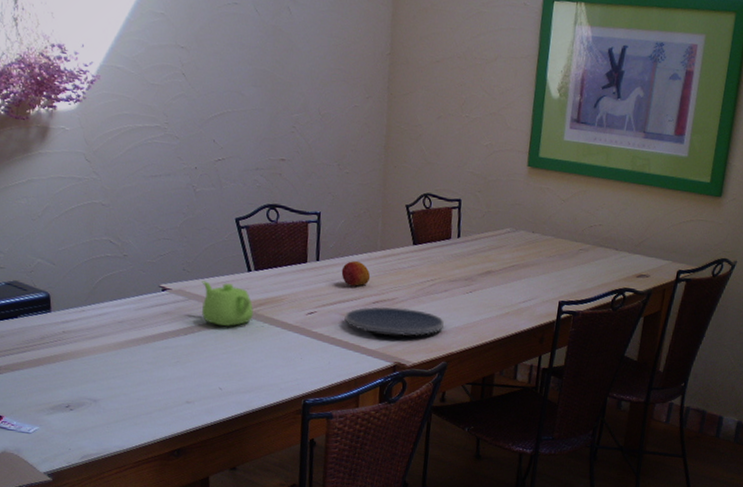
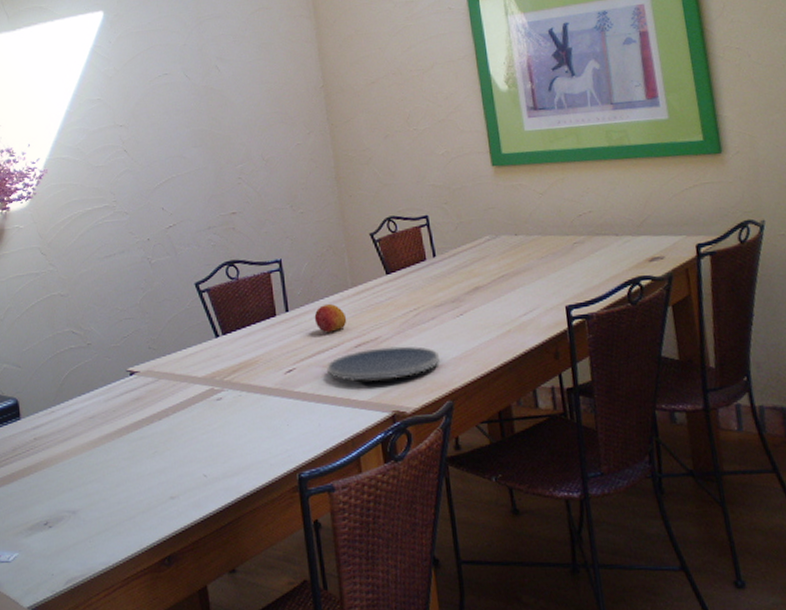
teapot: present [202,280,254,327] -> none [169,354,228,403]

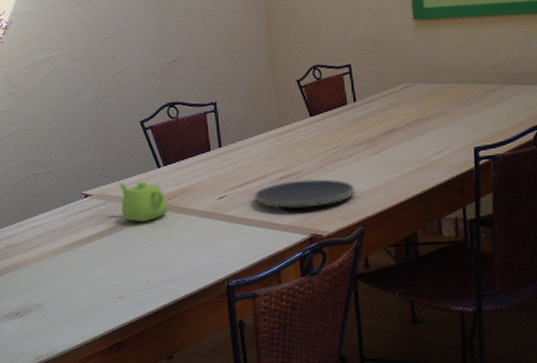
teapot: none [169,354,228,403] -> present [118,181,168,222]
fruit: present [314,303,347,333] -> none [244,141,273,166]

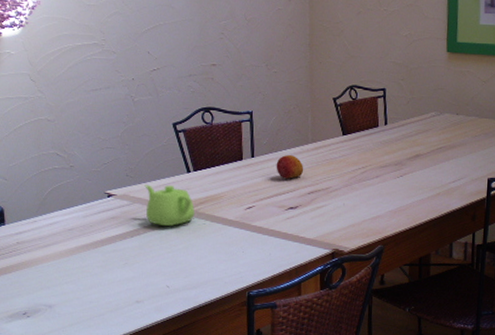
fruit: none [244,141,273,166] -> present [276,154,304,179]
plate: present [254,179,354,208] -> none [282,196,378,223]

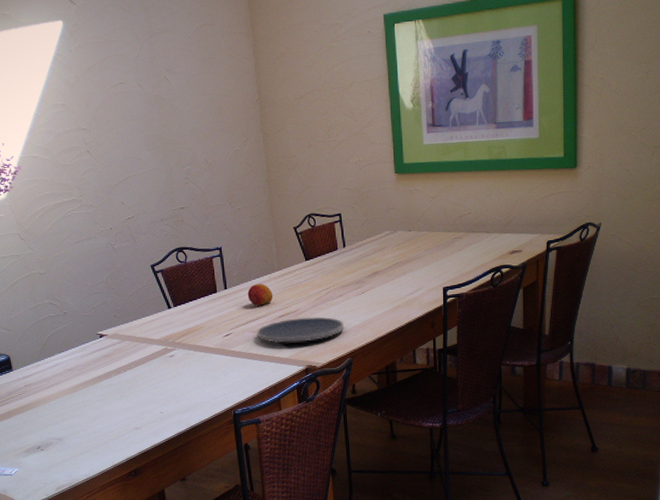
teapot: present [144,184,195,227] -> none [131,321,179,359]
plate: none [282,196,378,223] -> present [256,316,344,343]

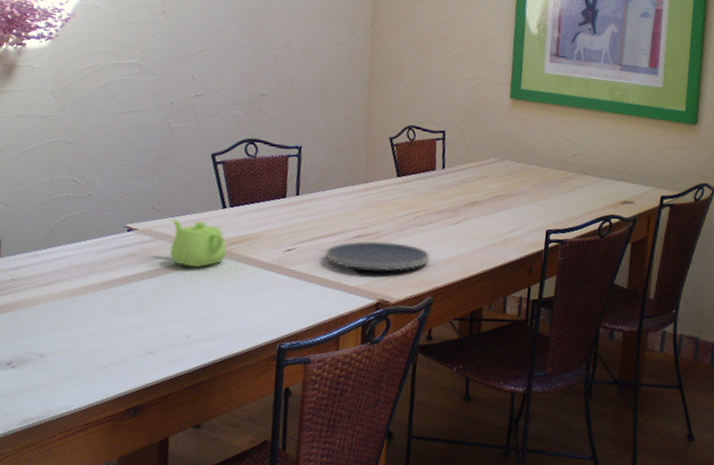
teapot: none [131,321,179,359] -> present [170,219,227,268]
fruit: present [247,283,273,306] -> none [322,194,353,221]

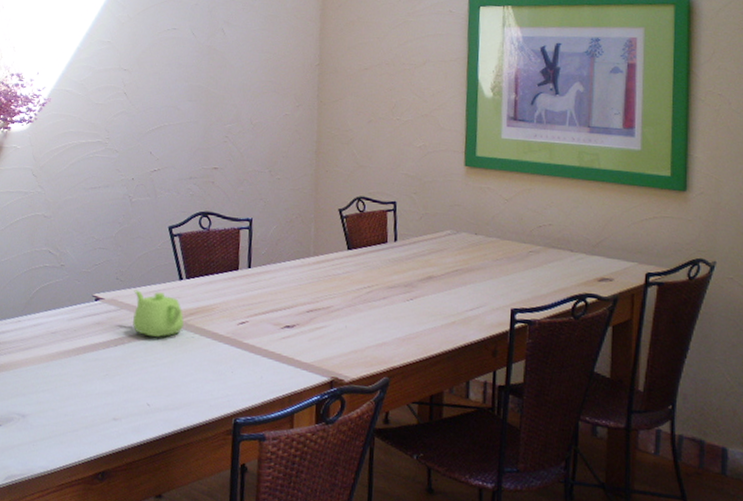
plate: present [325,241,430,270] -> none [277,315,384,348]

